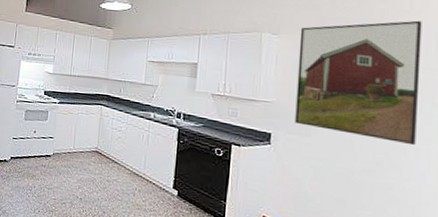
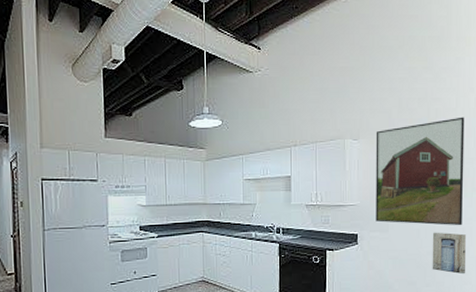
wall art: none [369,147,422,206] -> present [432,232,467,275]

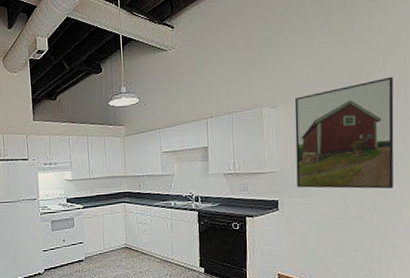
wall art: present [432,232,467,275] -> none [359,196,399,239]

